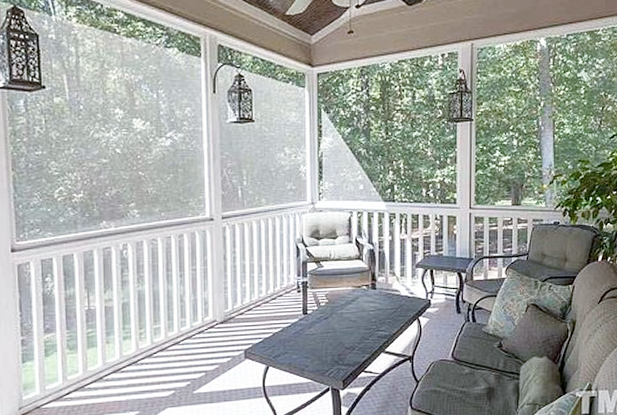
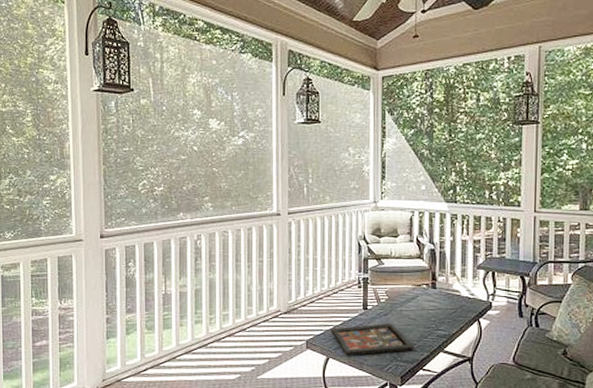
decorative tray: none [270,327,355,364] -> present [330,323,414,356]

